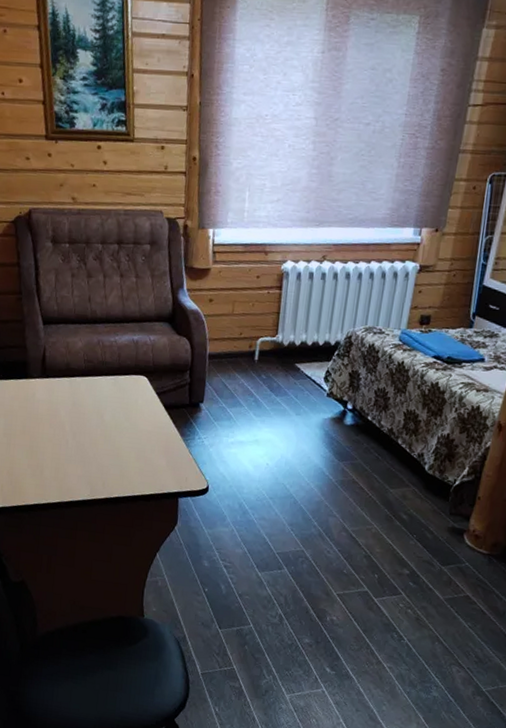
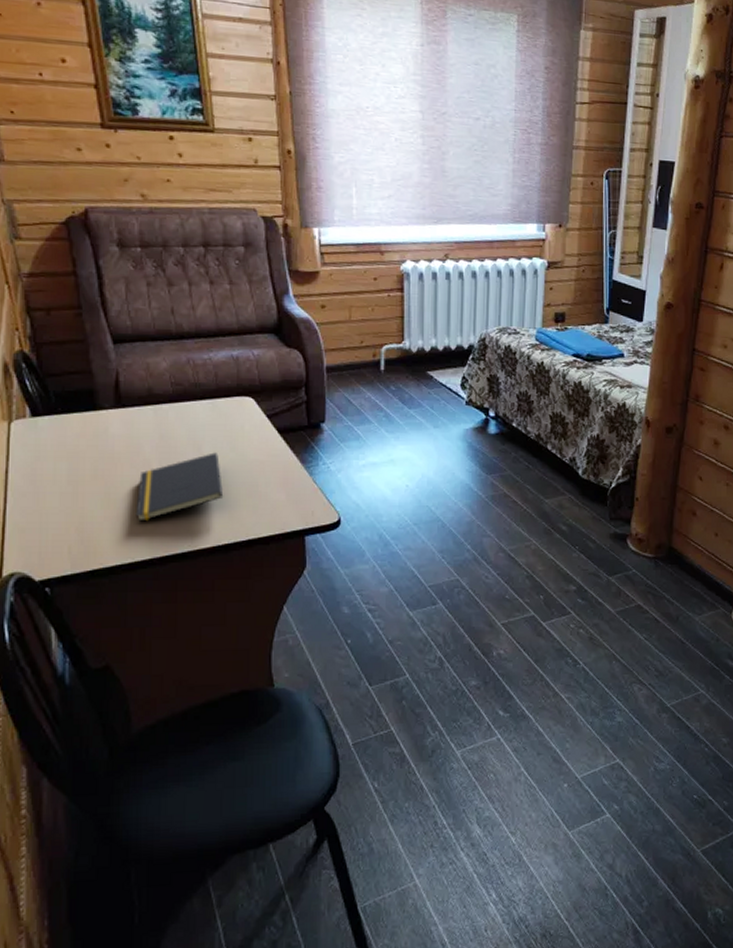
notepad: none [50,420,118,472] -> present [135,452,224,522]

